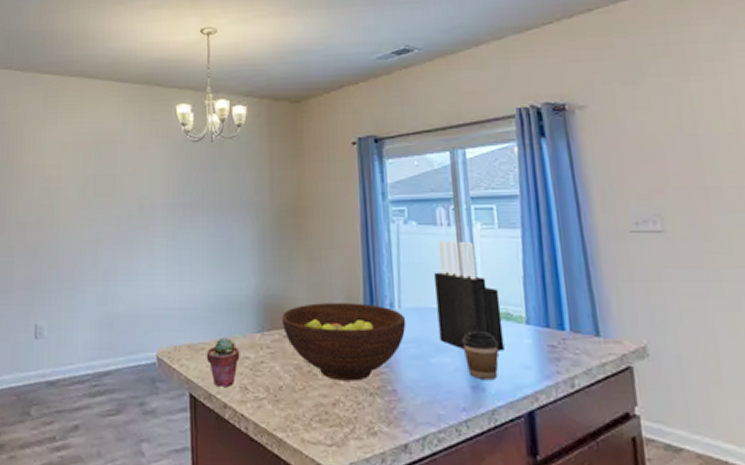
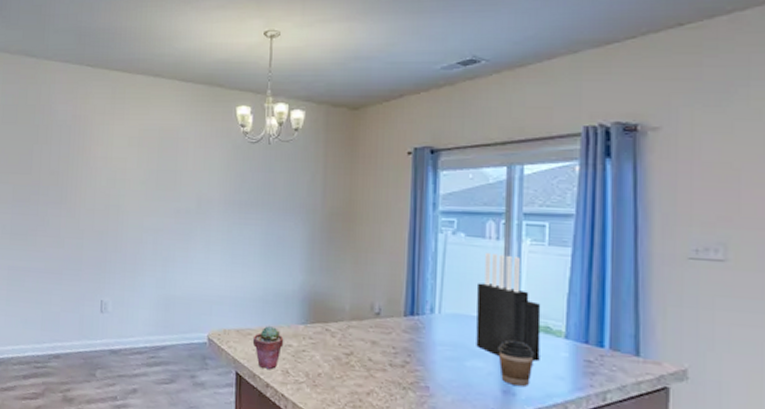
fruit bowl: present [281,303,407,381] -> none [324,302,445,376]

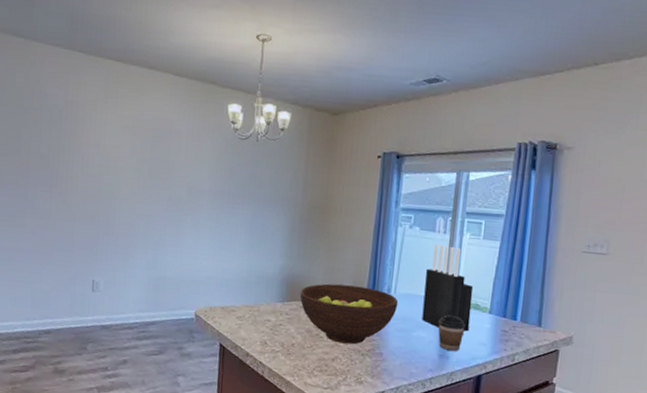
potted succulent: present [252,325,284,370] -> none [235,303,264,342]
fruit bowl: none [324,302,445,376] -> present [300,283,399,345]

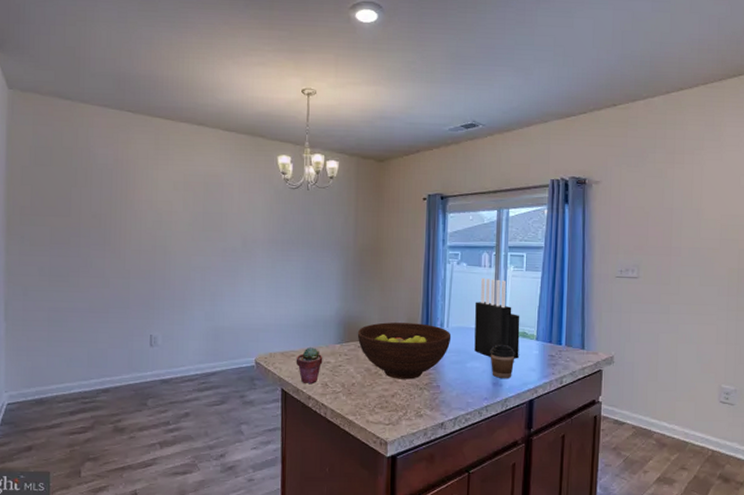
potted succulent: none [235,303,264,342] -> present [296,346,323,385]

